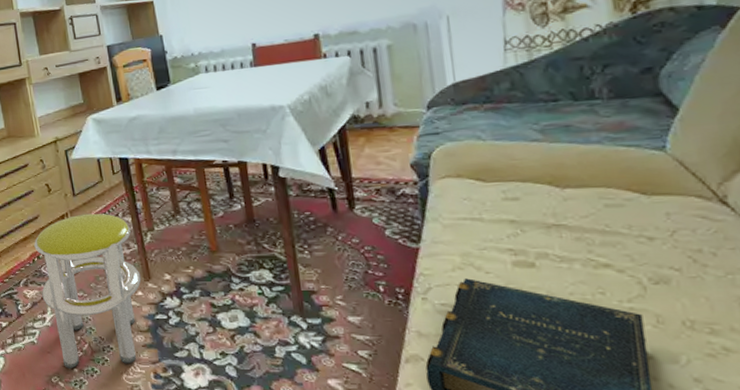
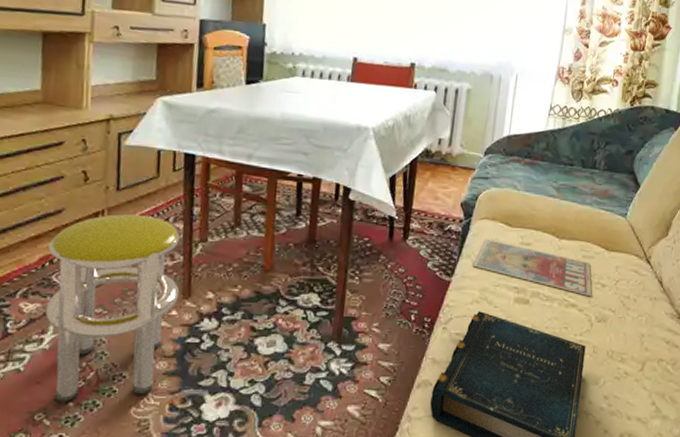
magazine: none [443,198,634,254] -> present [473,238,592,297]

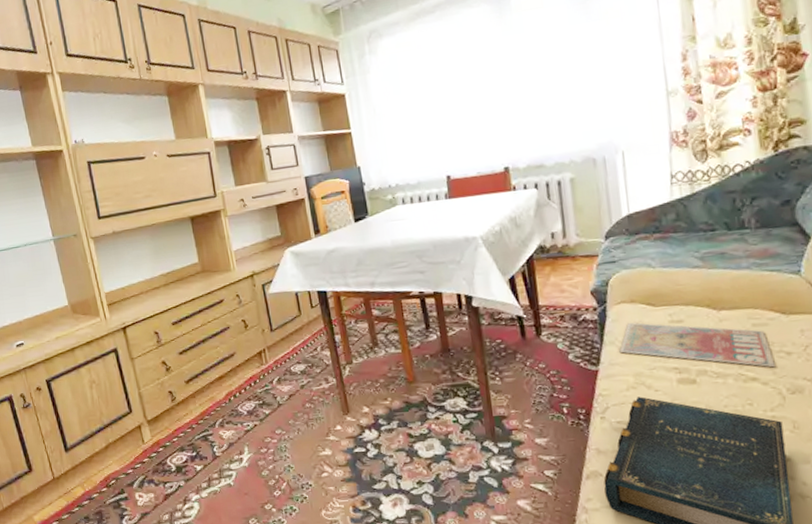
stool: present [45,214,180,402] -> none [230,348,340,509]

